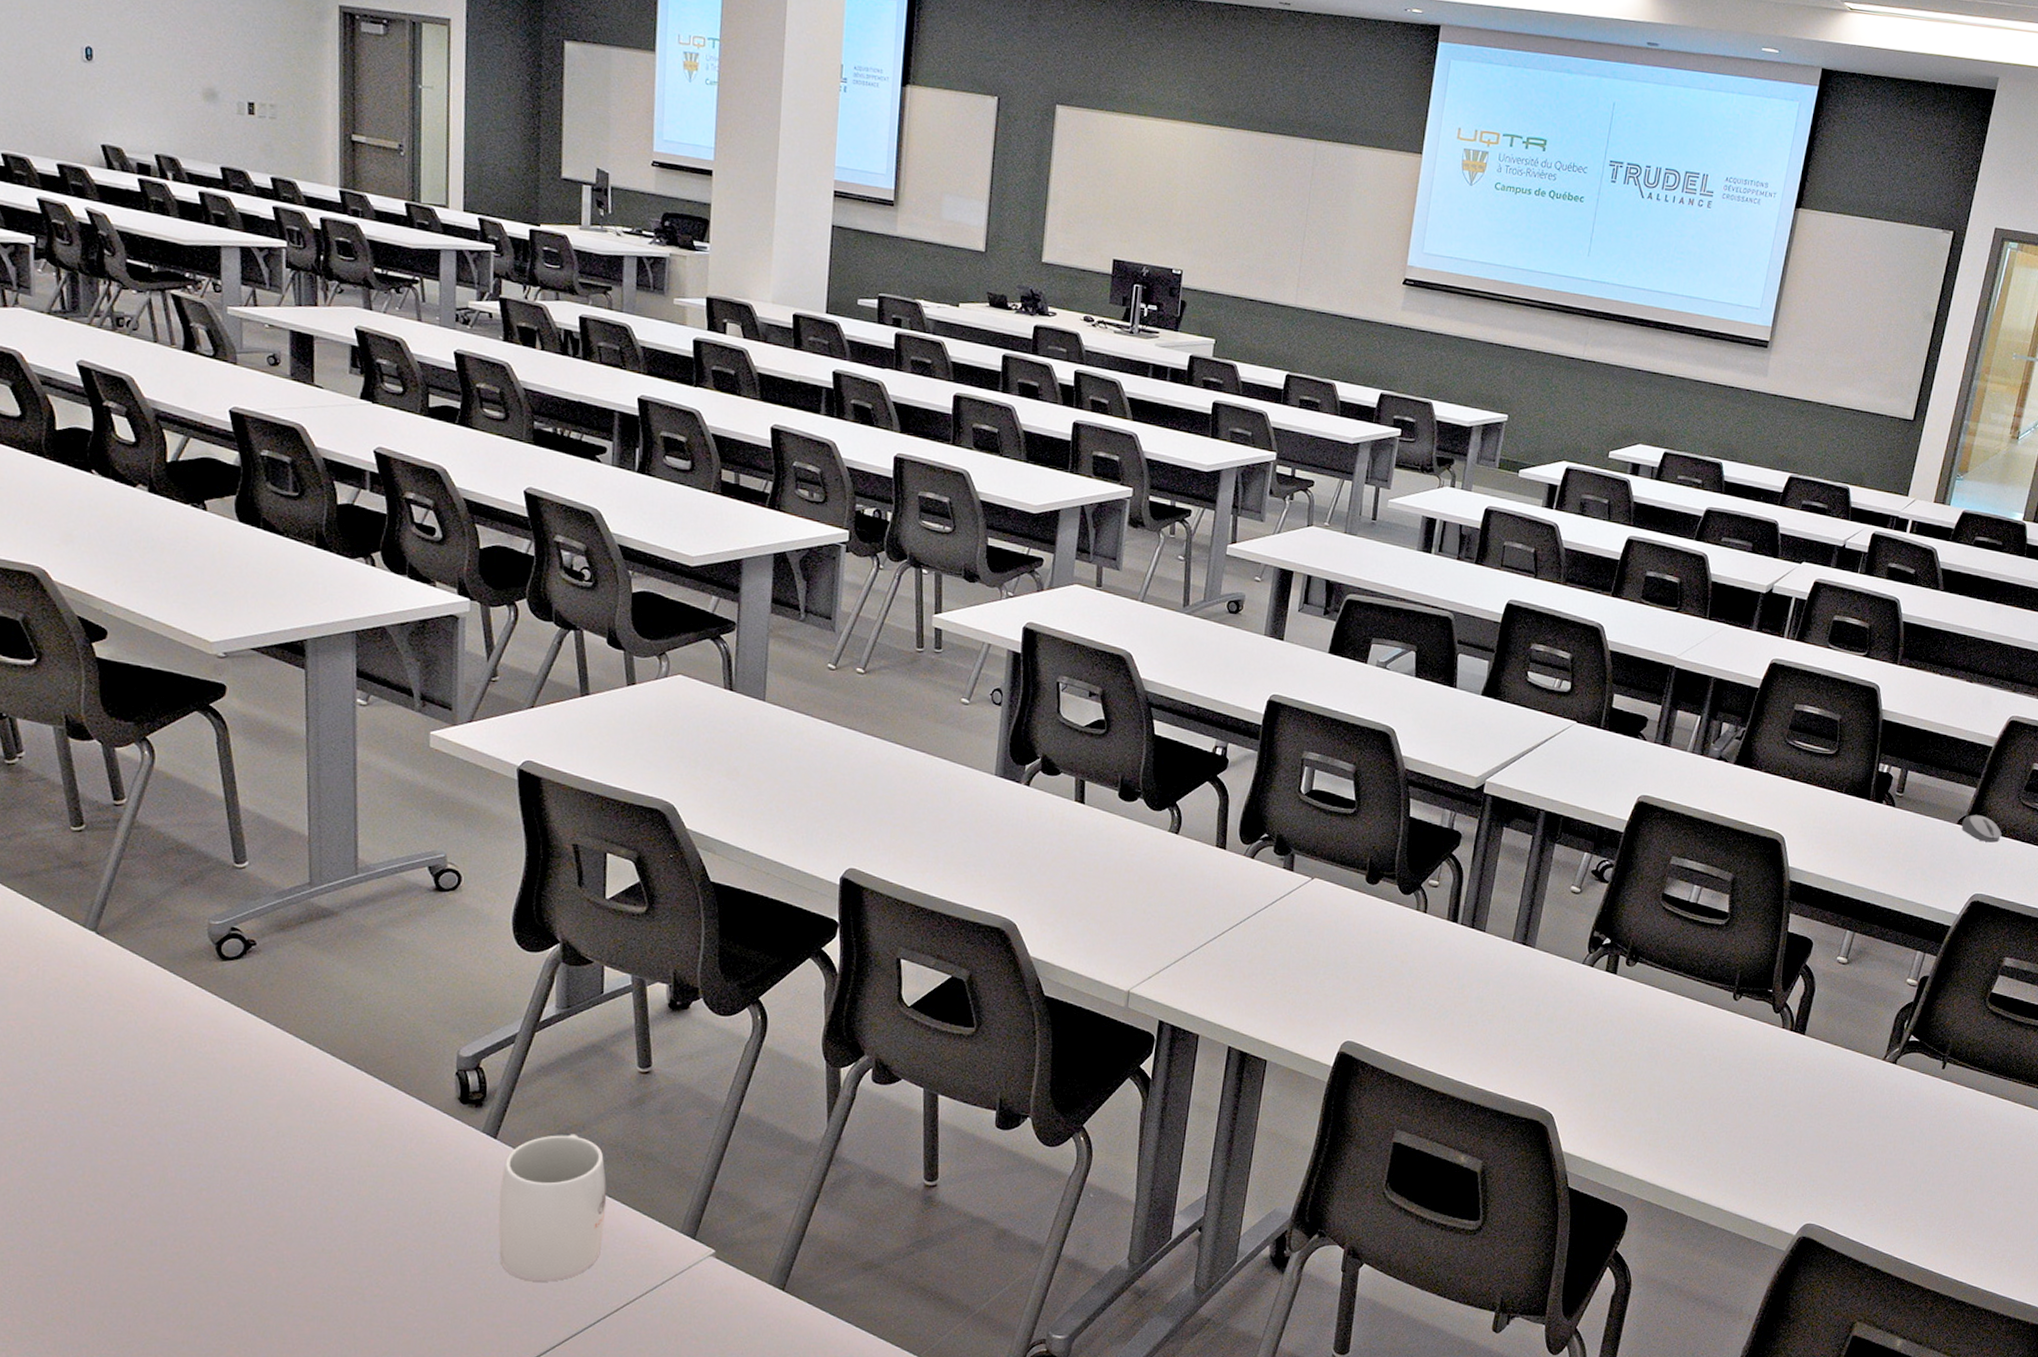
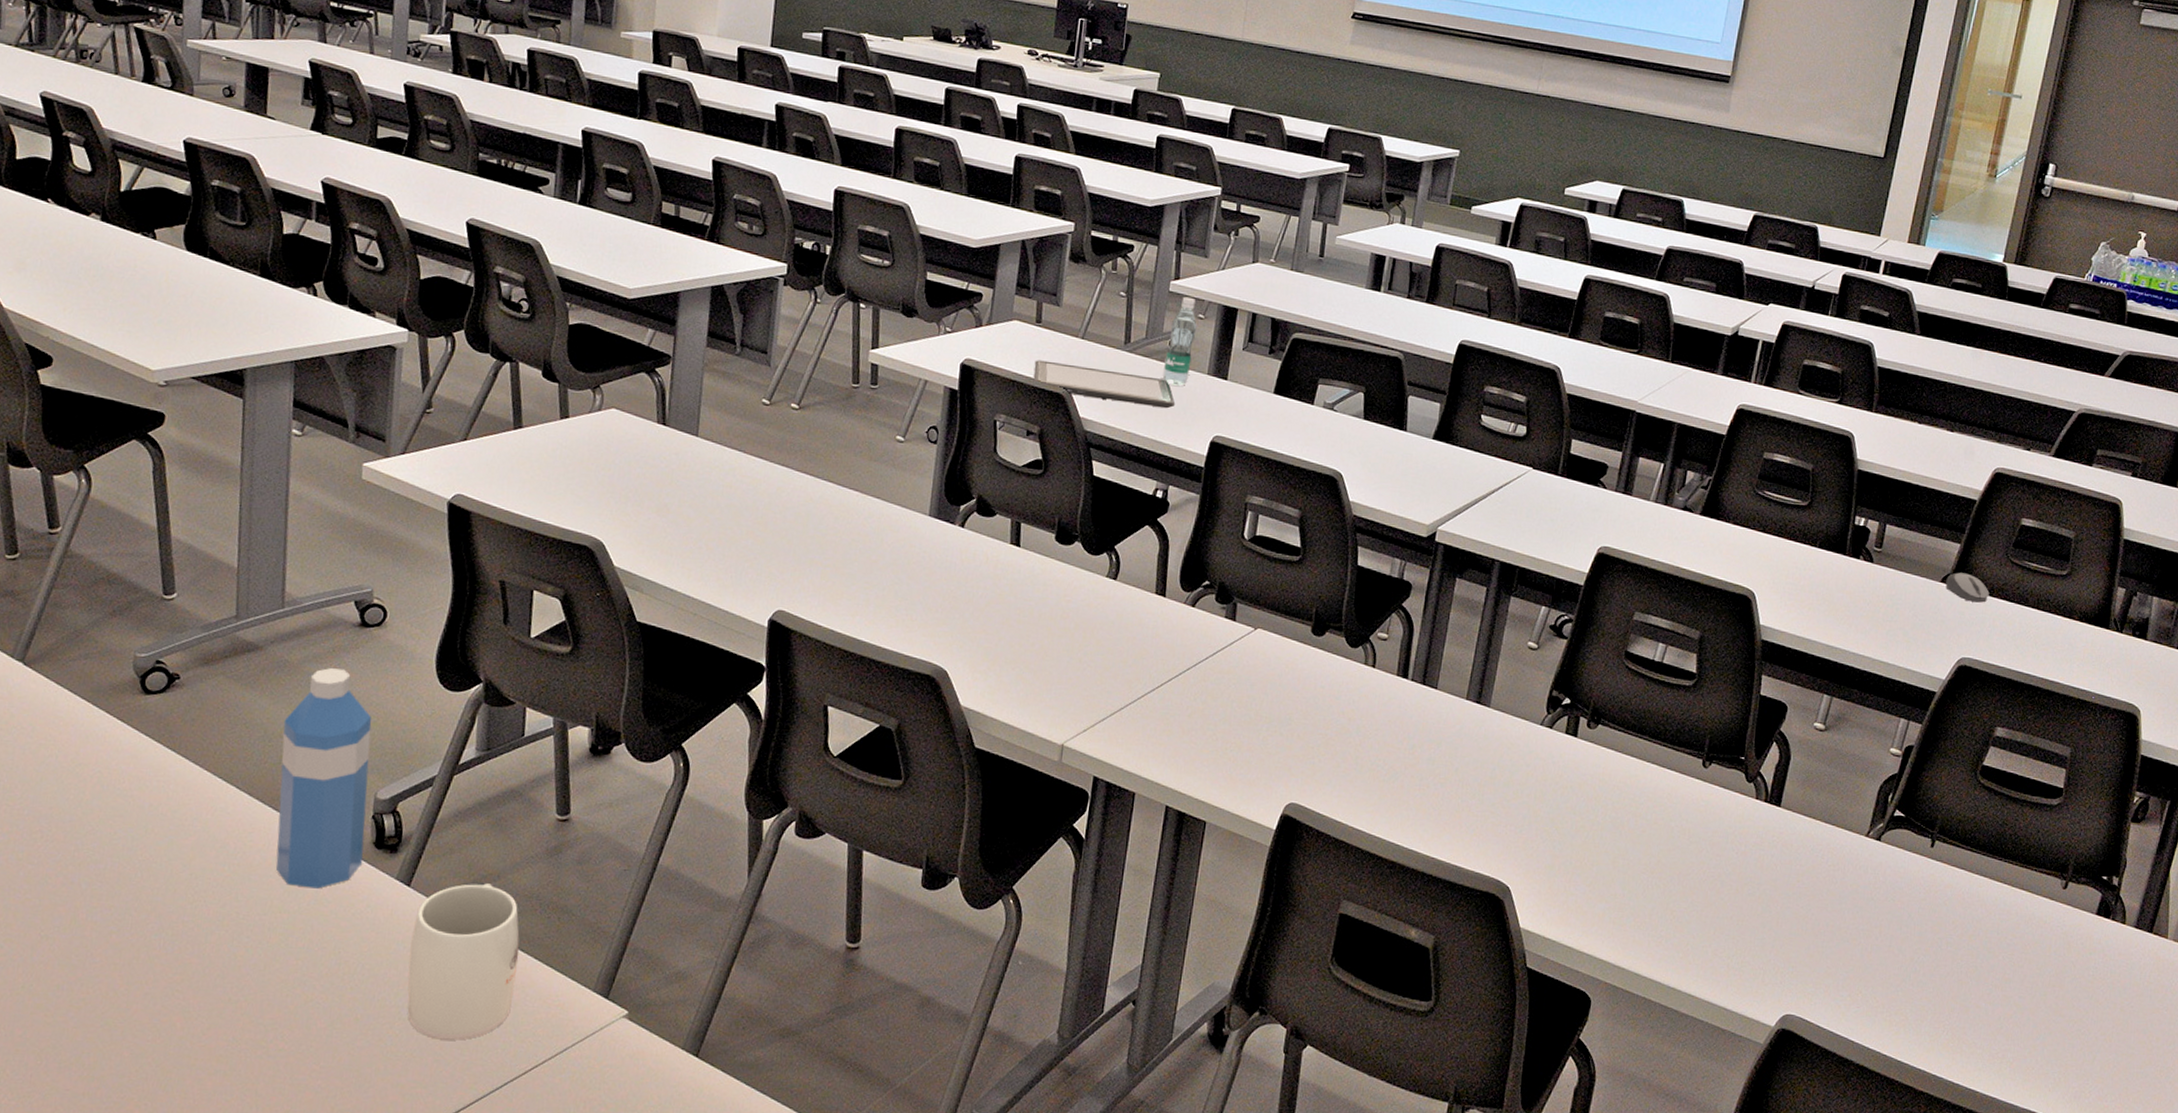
water bottle: none [362,932,451,1143] -> present [275,668,372,889]
tablet: none [1094,623,1234,669] -> present [1033,360,1176,409]
bottle: none [1220,560,1254,648] -> present [1162,296,1197,387]

